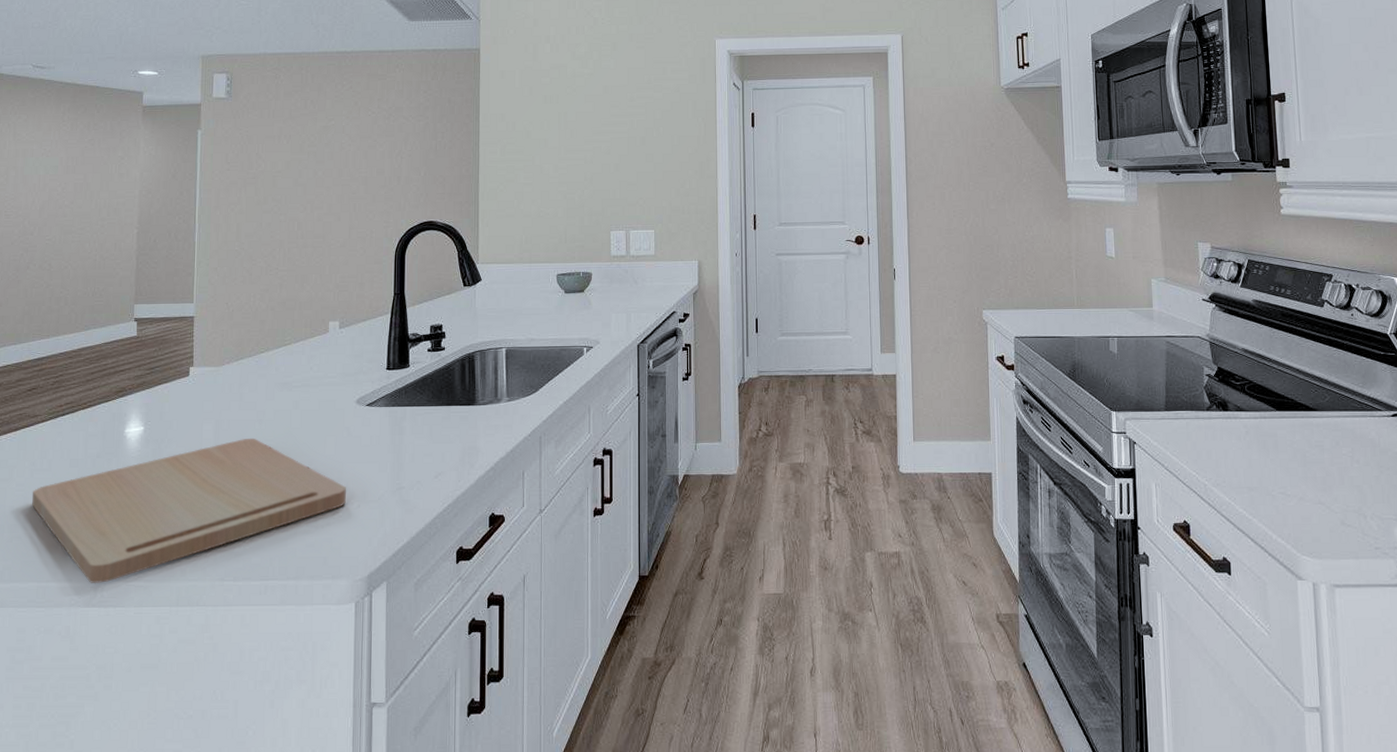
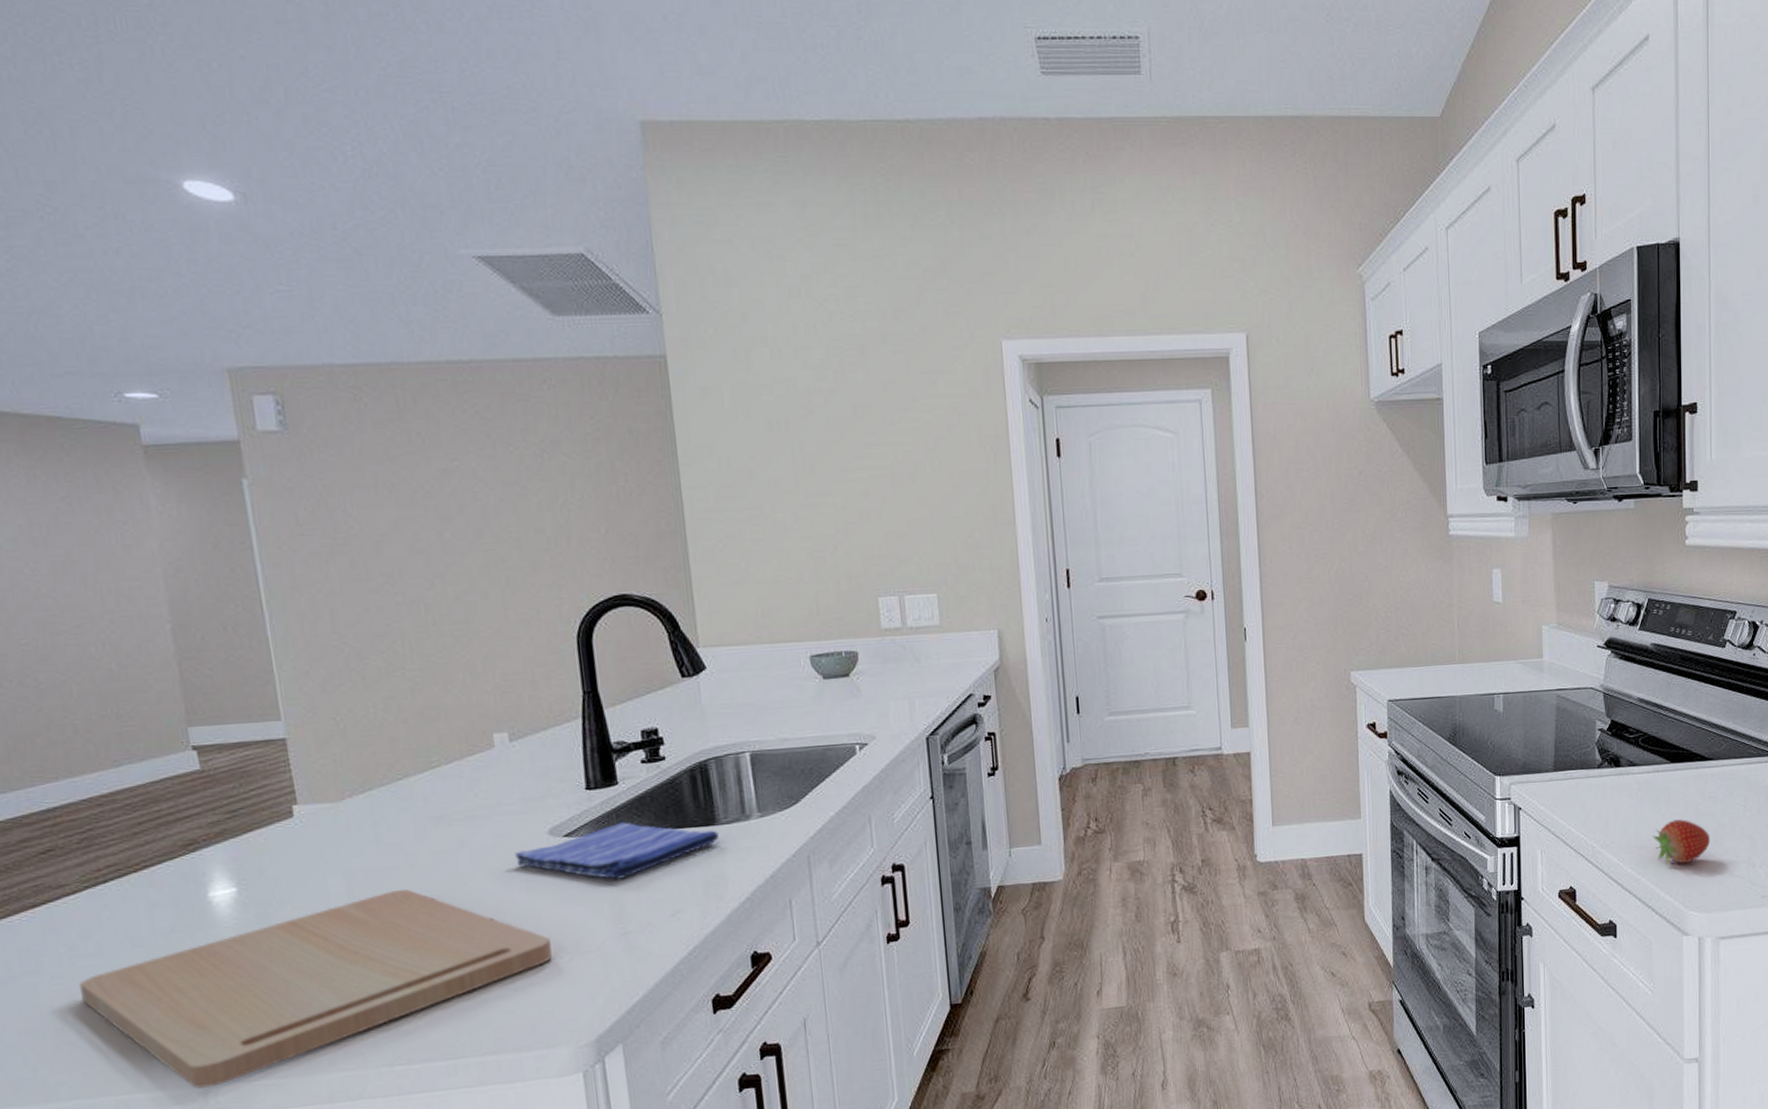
dish towel: none [331,397,476,443] -> present [515,822,719,879]
fruit: none [1262,465,1320,509] -> present [1652,819,1711,866]

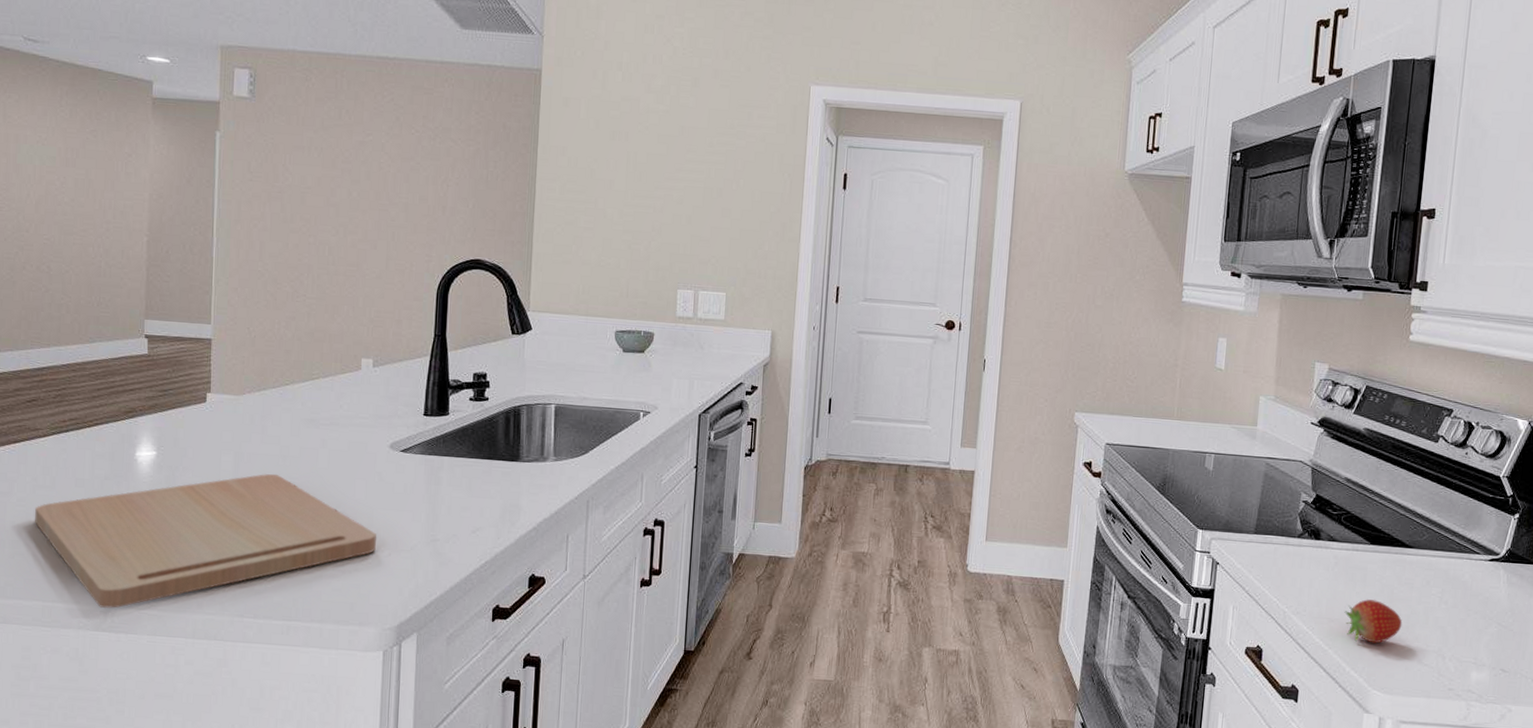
dish towel: present [515,822,719,879] -> none [362,447,520,494]

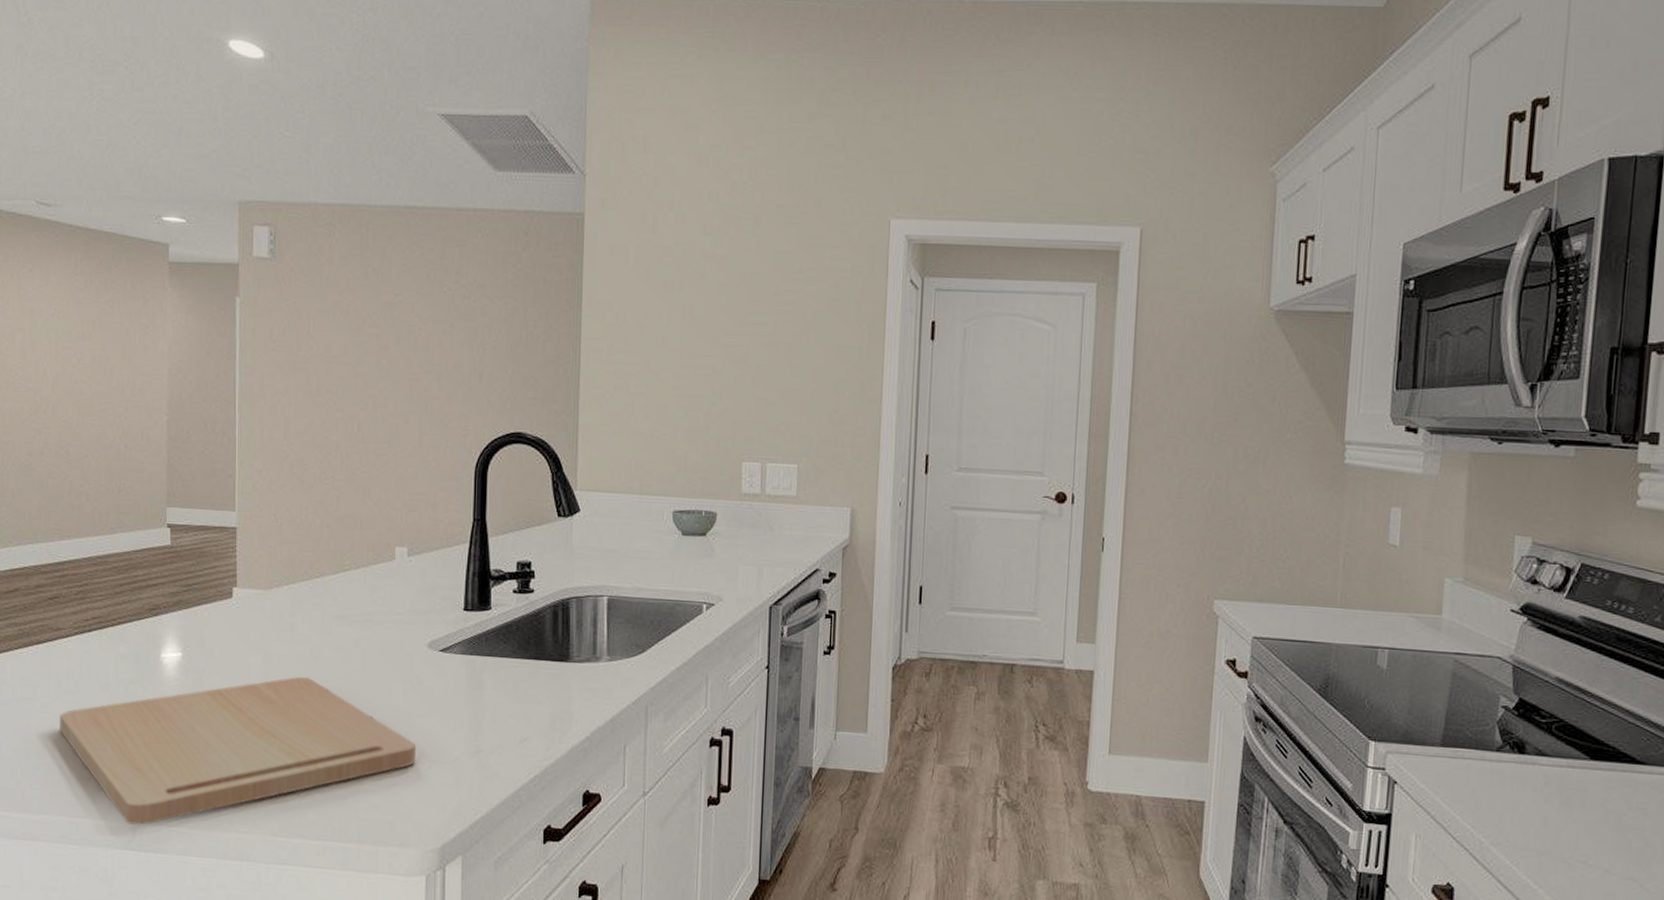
fruit: present [1344,599,1403,644] -> none [1558,828,1634,883]

